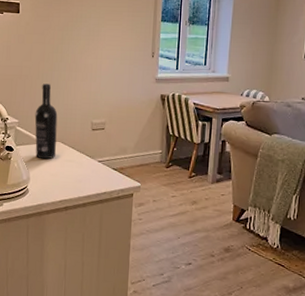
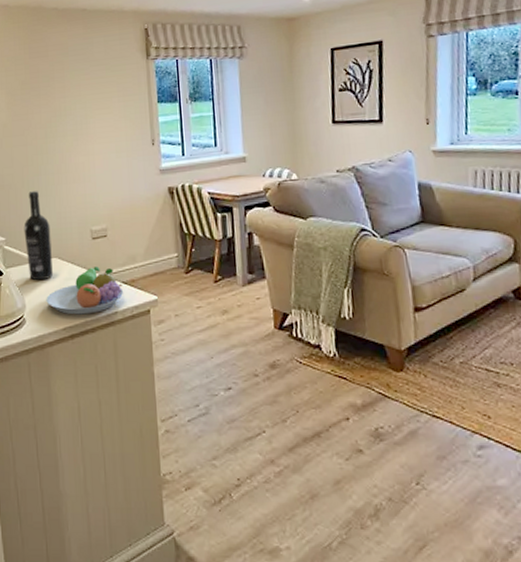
fruit bowl: none [47,153,114,192] -> present [46,266,124,315]

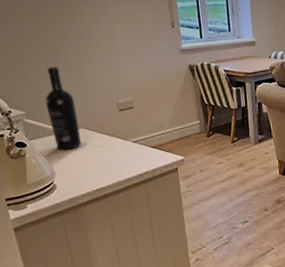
fruit bowl: present [46,266,124,315] -> none [76,134,153,178]

